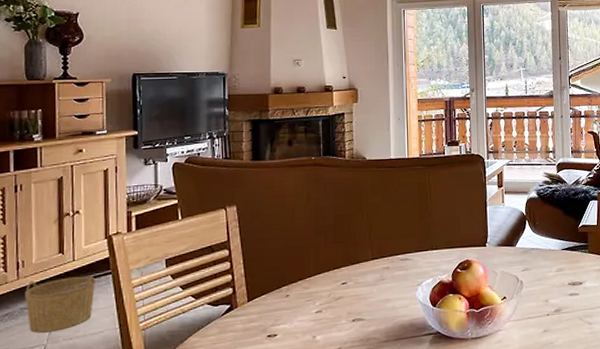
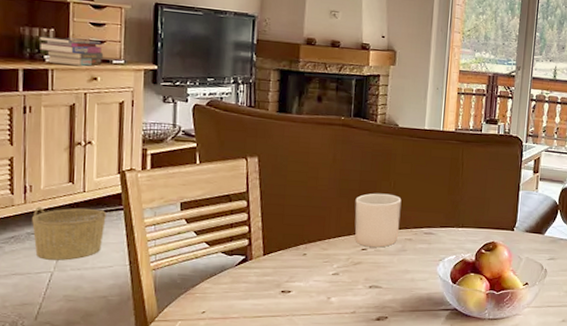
books: none [28,115,88,141] -> present [39,36,104,67]
mug: none [331,225,376,281] -> present [354,193,402,248]

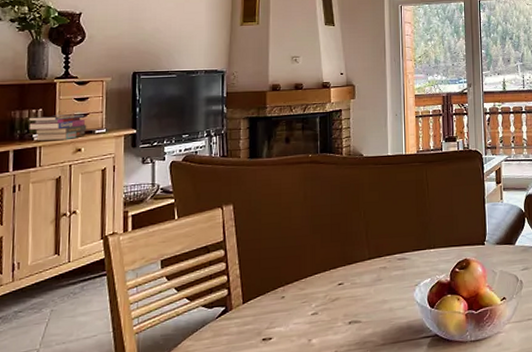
basket: present [32,206,106,261] -> none [19,278,90,337]
mug: present [354,193,402,248] -> none [328,224,373,281]

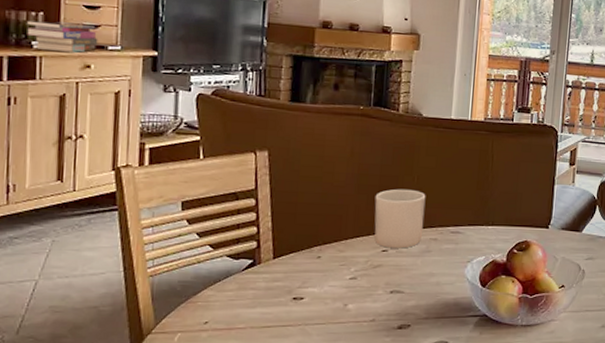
mug: none [328,224,373,281] -> present [374,188,426,249]

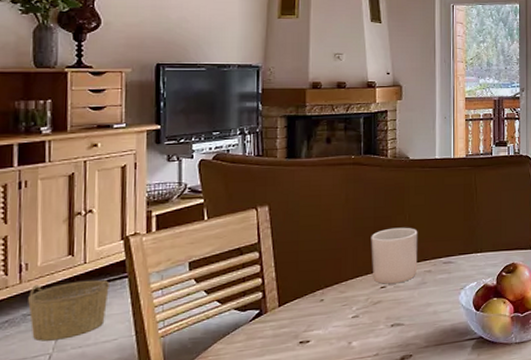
basket: none [15,208,99,267] -> present [28,279,109,341]
books: present [27,20,98,53] -> none [36,107,104,135]

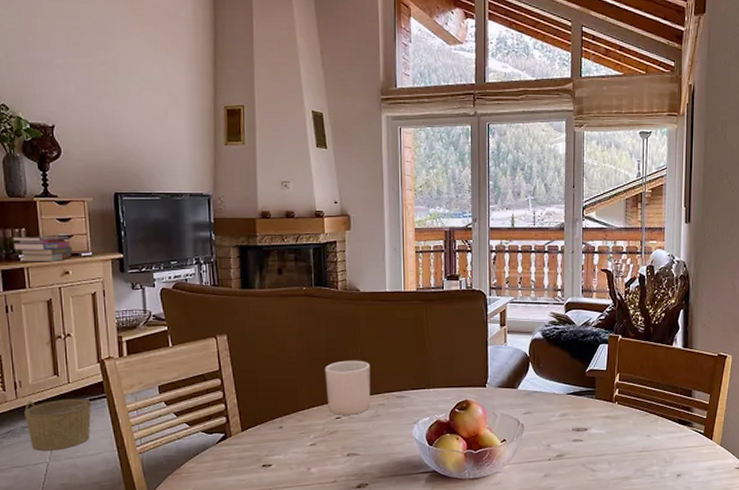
books: none [36,107,104,135] -> present [13,235,73,262]

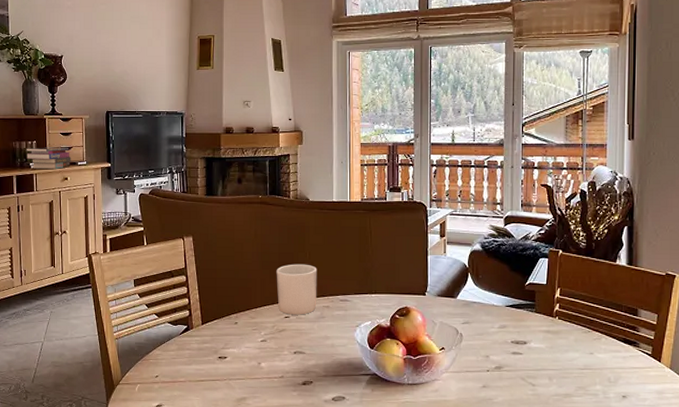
basket: present [24,398,91,451] -> none [27,287,79,332]

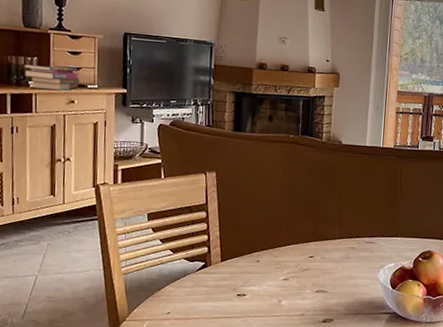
mug: present [276,264,317,315] -> none [302,205,345,255]

